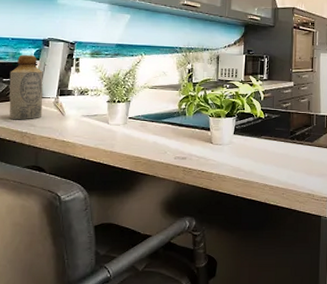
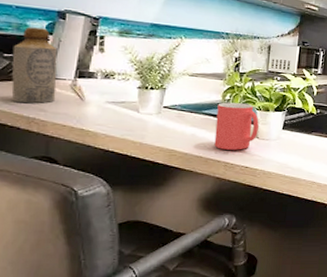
mug: none [173,111,212,155] -> present [214,102,259,150]

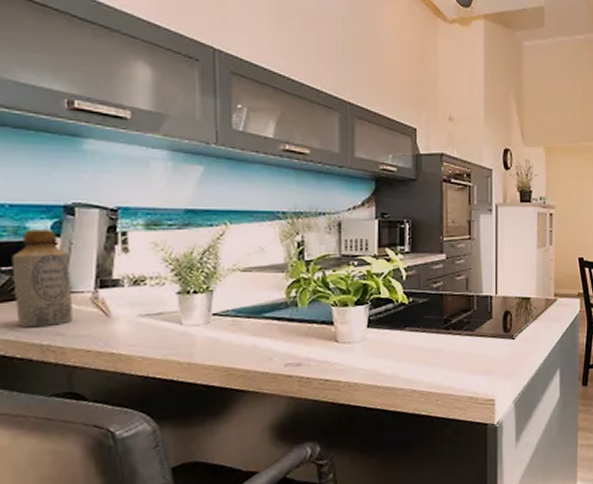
mug: present [214,102,259,150] -> none [281,299,336,361]

